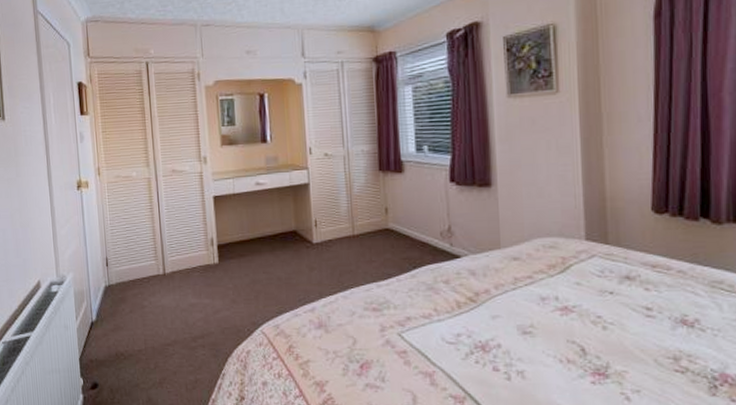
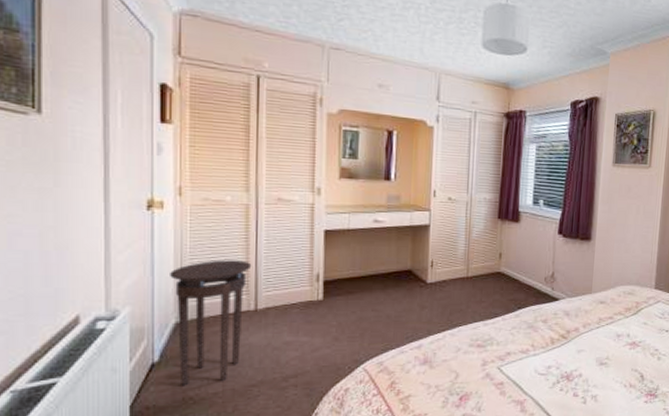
stool: none [97,229,158,343] -> present [170,260,252,386]

